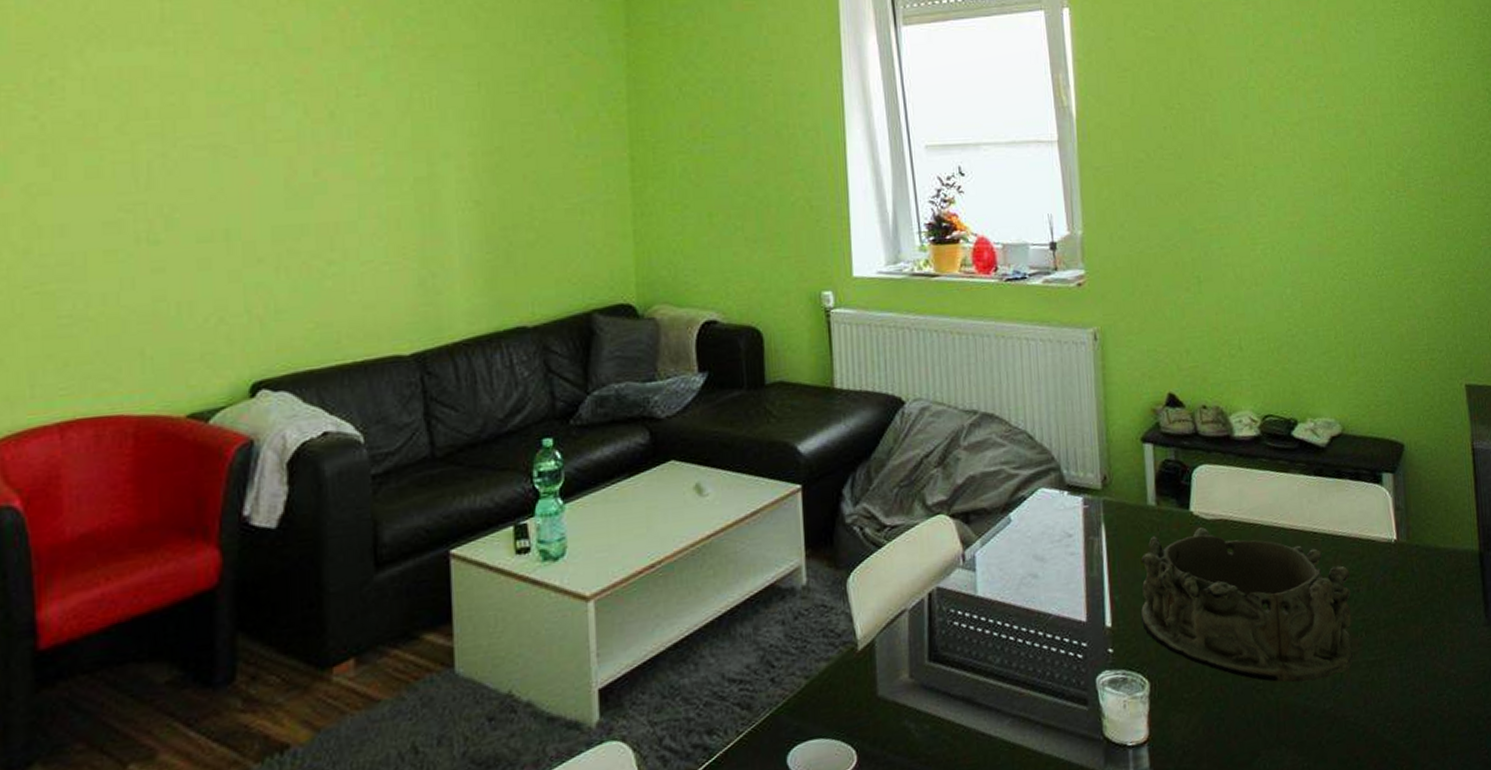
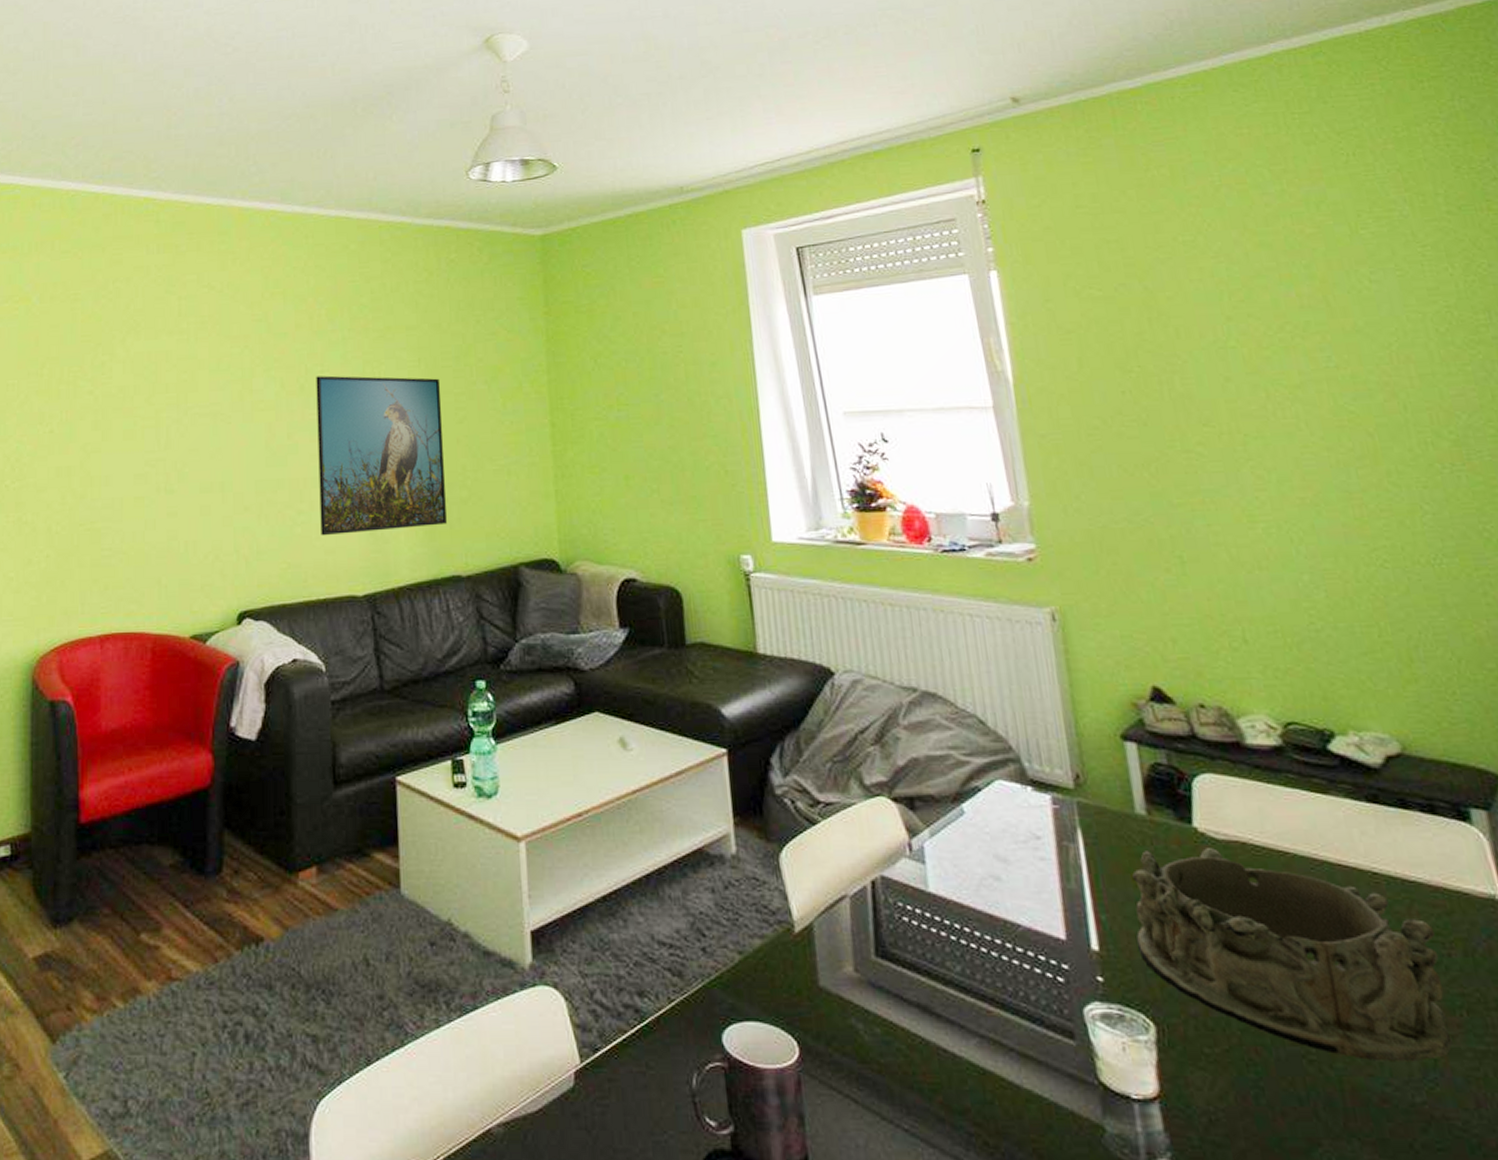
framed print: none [349,100,510,290] -> present [316,375,447,536]

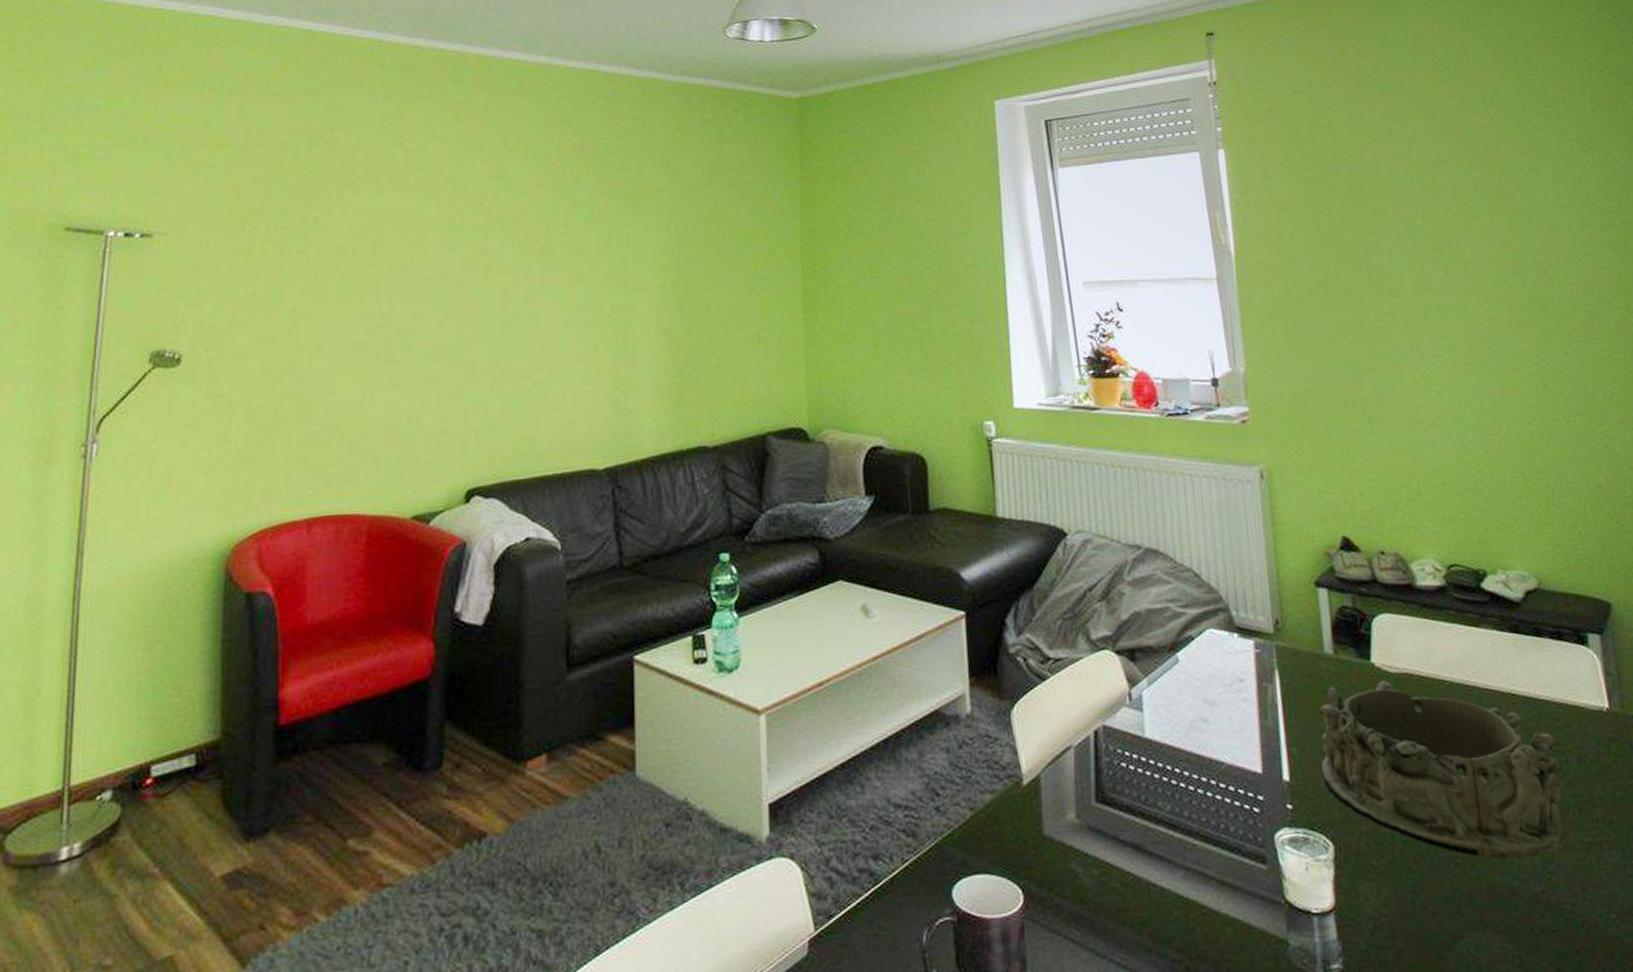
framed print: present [316,375,447,536] -> none [558,238,694,408]

